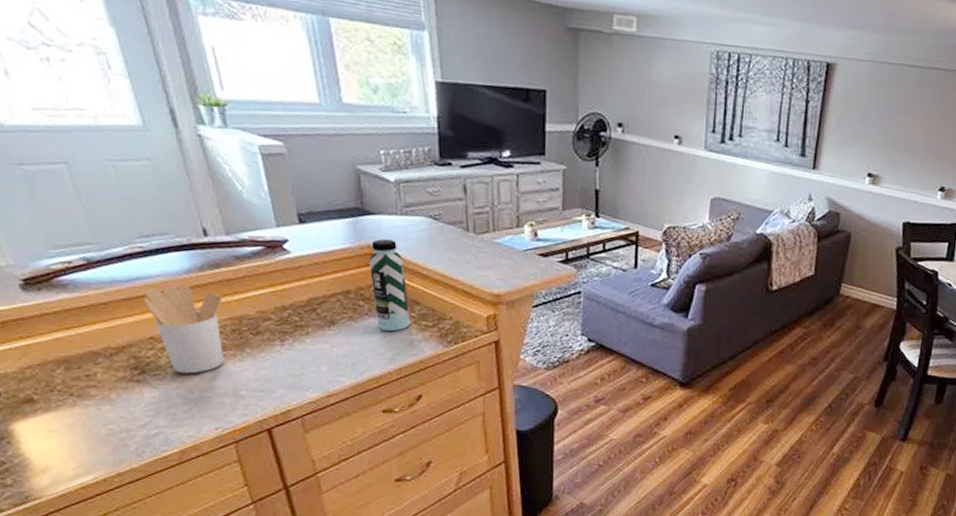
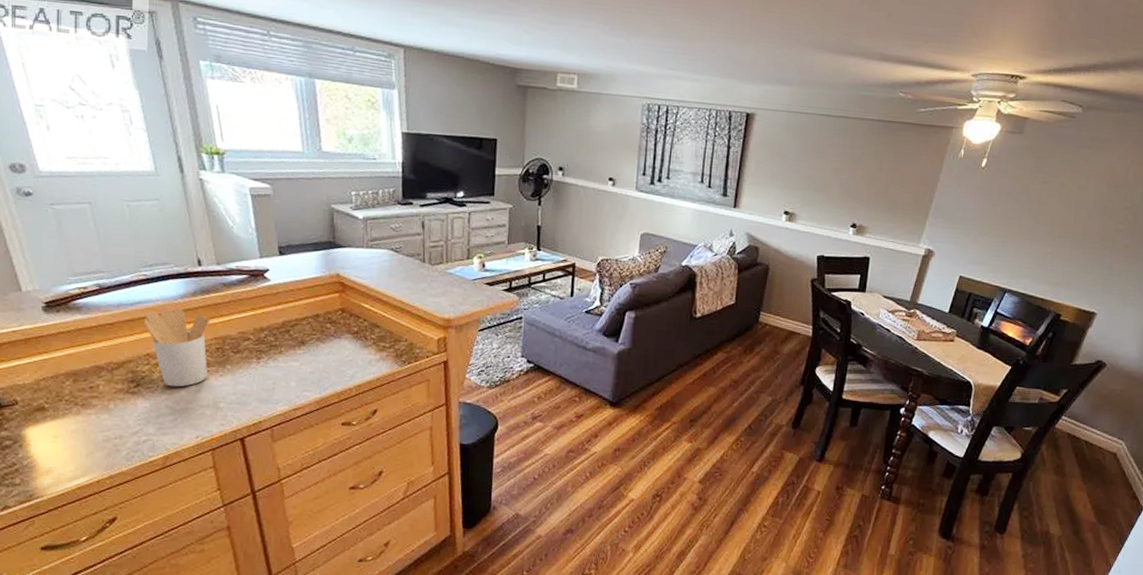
water bottle: present [369,239,410,331] -> none [337,269,370,351]

